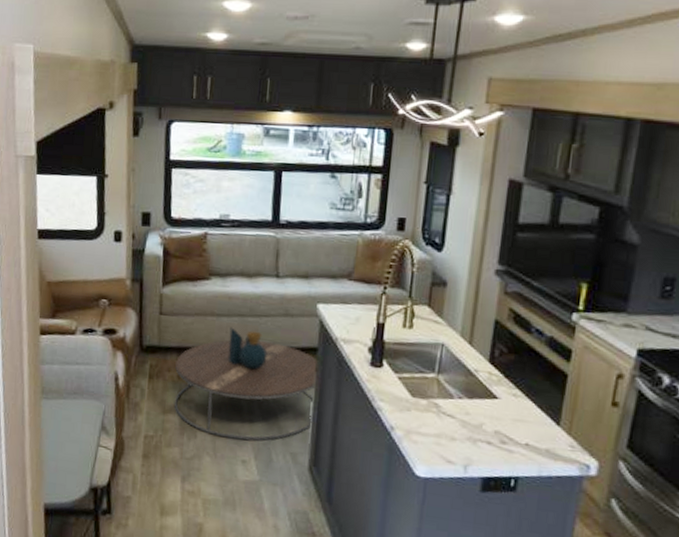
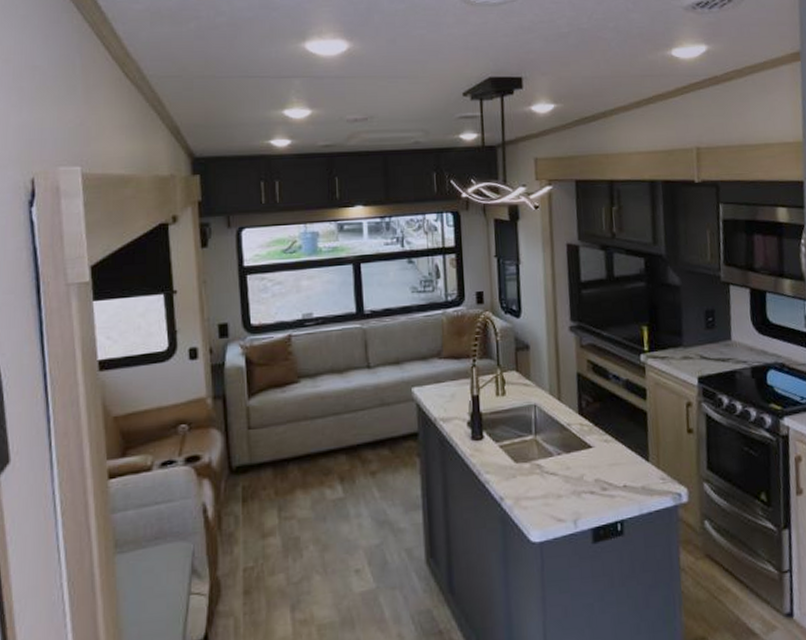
coffee table: present [174,327,319,441] -> none [271,427,424,549]

